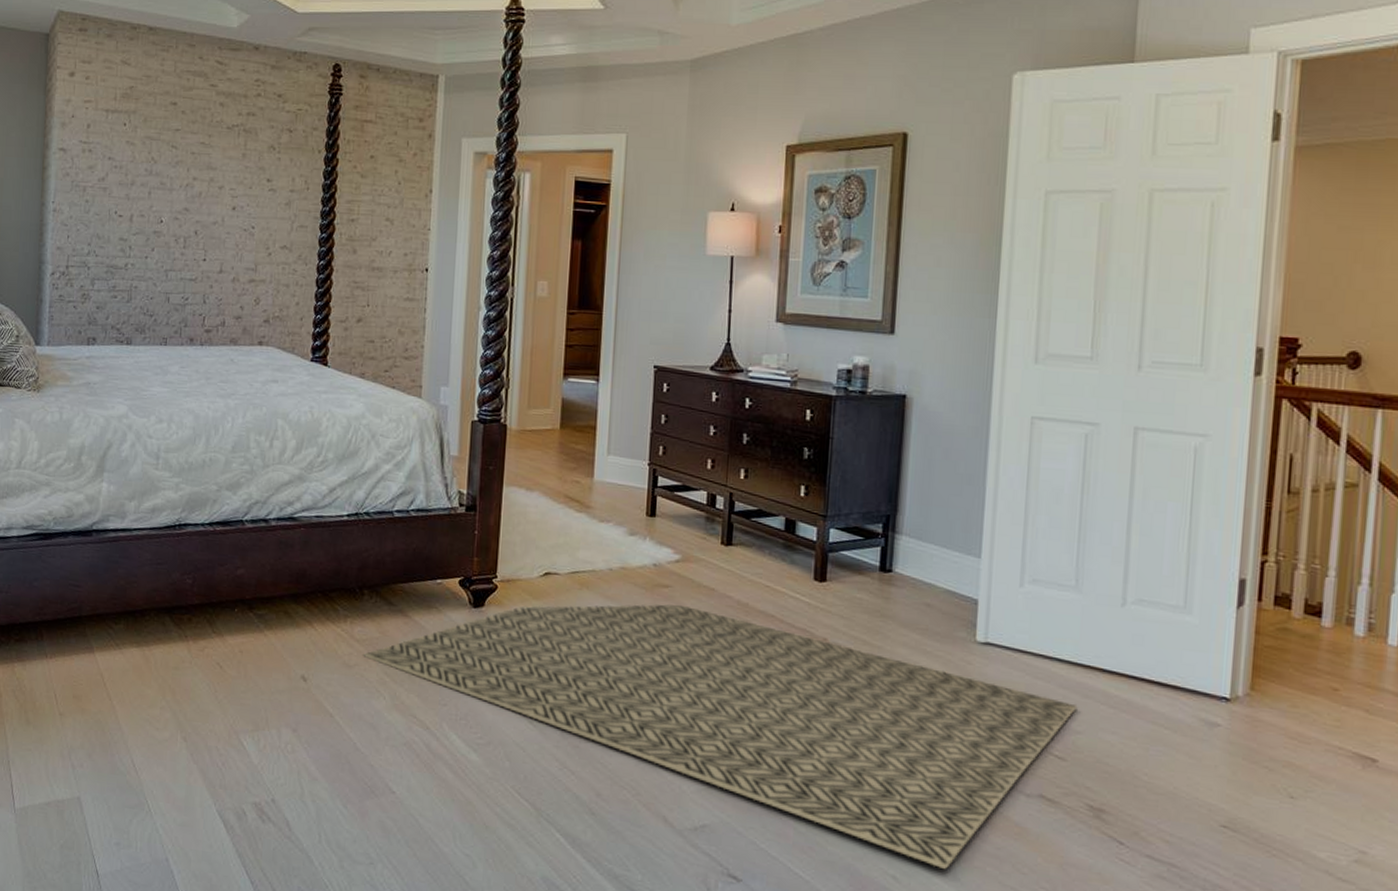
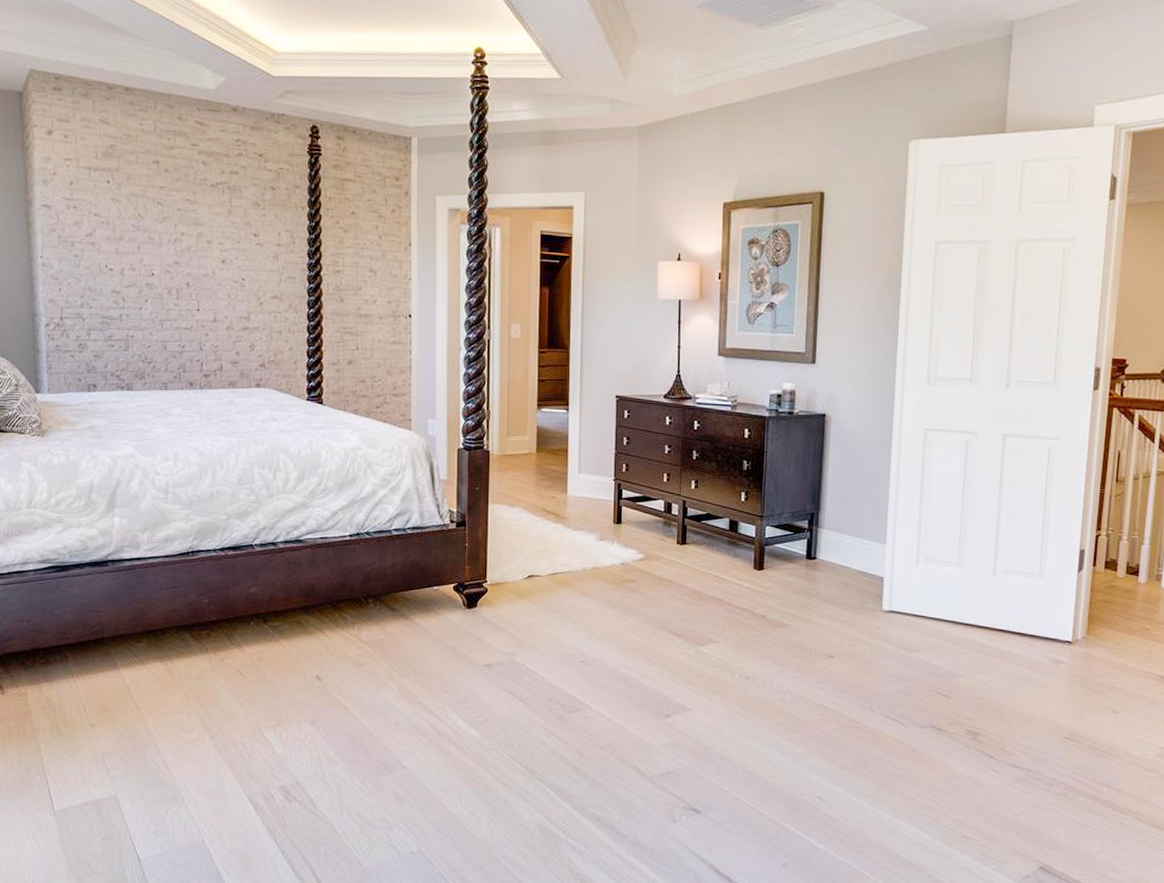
rug: present [363,604,1078,869] -> none [371,595,960,788]

